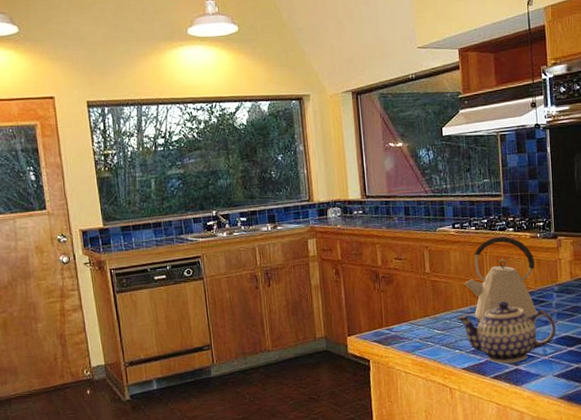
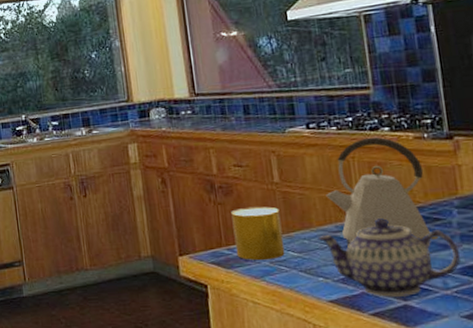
cup: none [391,293,431,338] -> present [231,206,285,261]

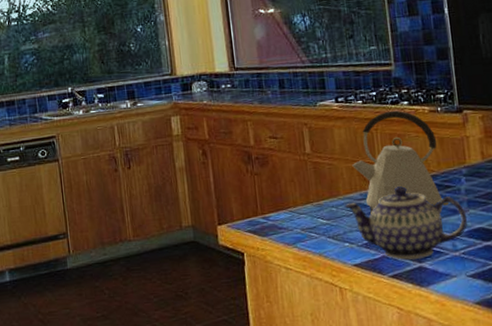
cup: present [231,206,285,261] -> none [266,176,315,228]

